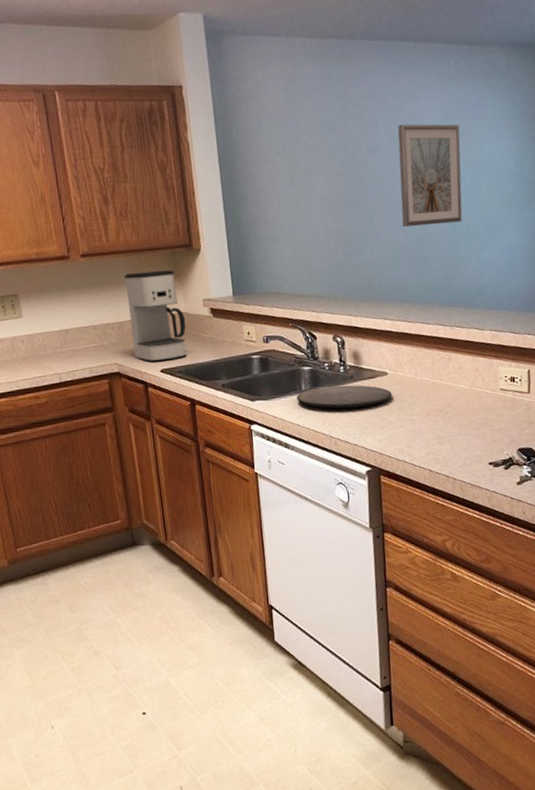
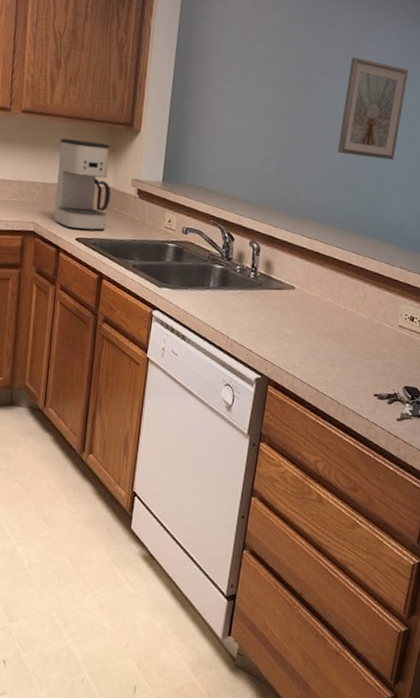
plate: present [296,385,392,409] -> none [203,287,296,316]

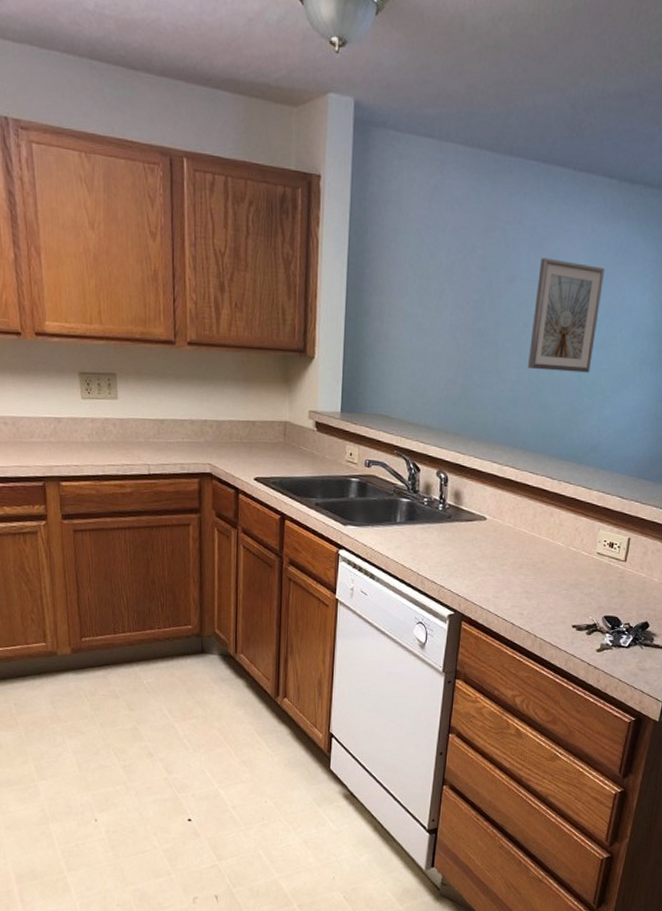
coffee maker: present [53,138,111,231] -> none [230,371,288,469]

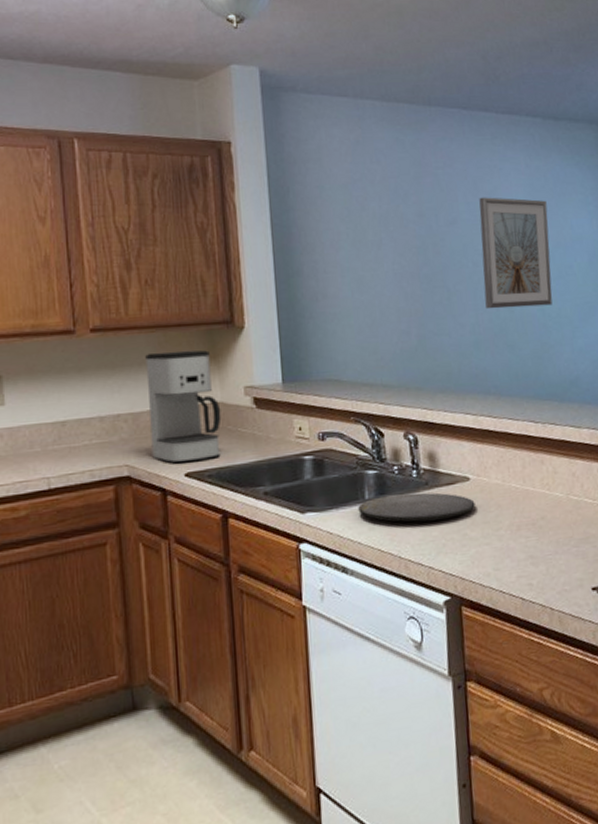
coffee maker: none [230,371,288,469] -> present [145,350,222,464]
plate: none [390,522,488,549] -> present [358,492,475,522]

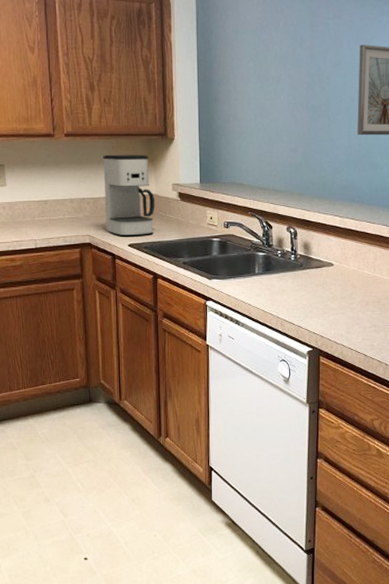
plate: present [358,492,475,522] -> none [250,272,336,293]

